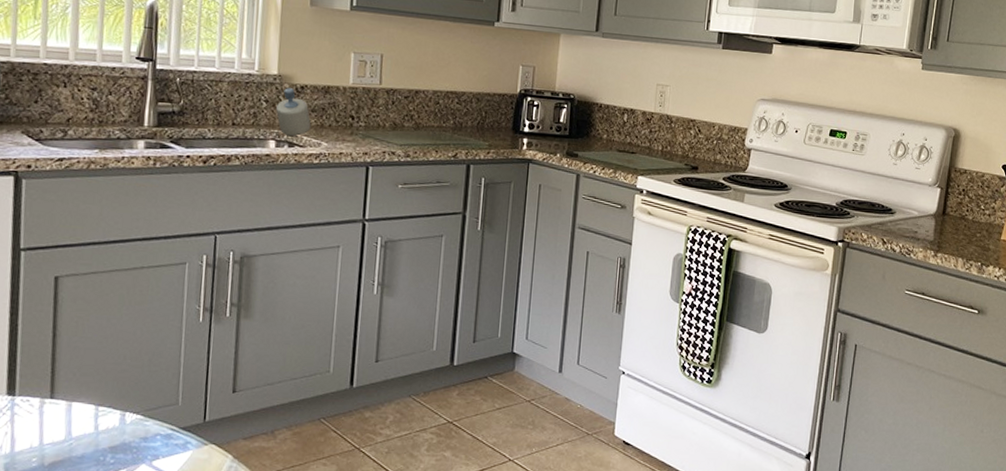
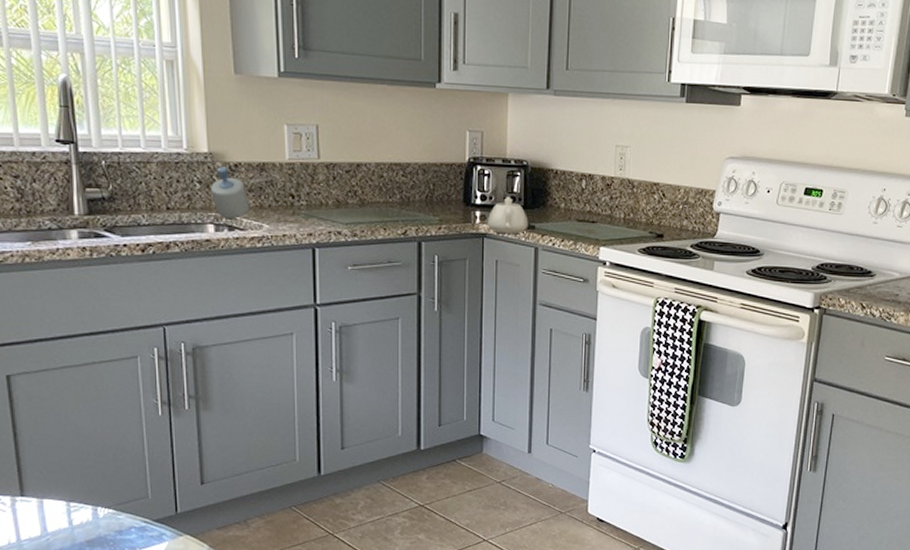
teapot: none [533,126,572,162] -> present [487,196,529,235]

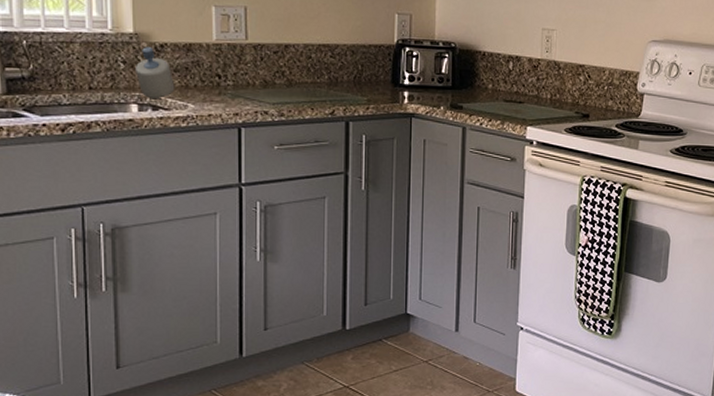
teapot: present [487,196,529,235] -> none [415,77,456,115]

